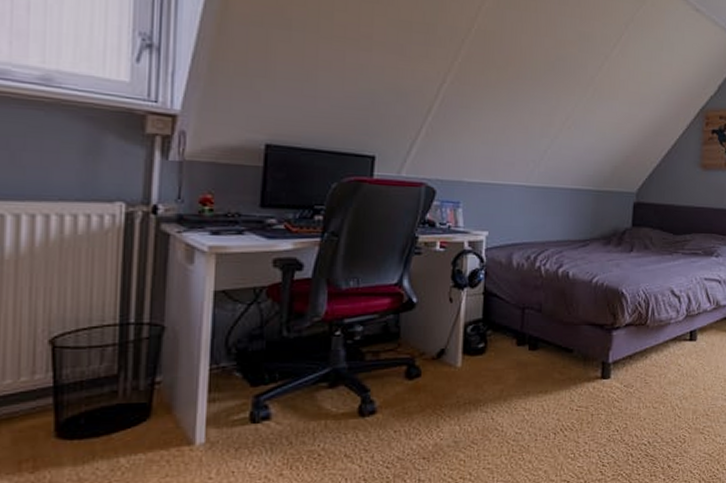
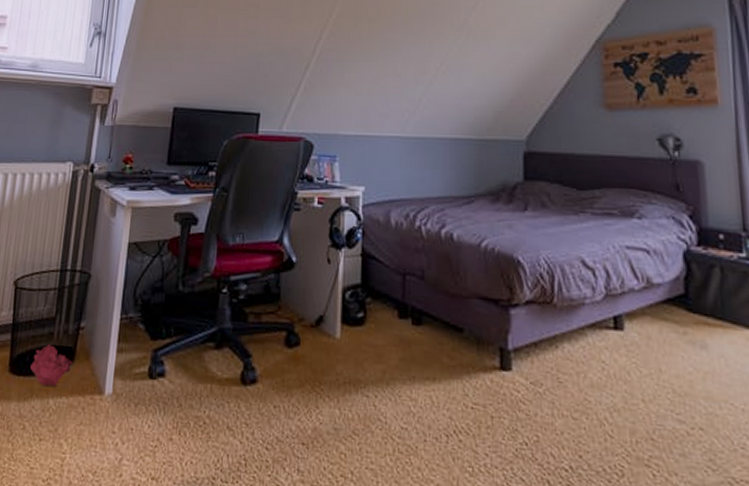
crumpled paper: none [88,403,148,447] -> present [30,345,73,387]

